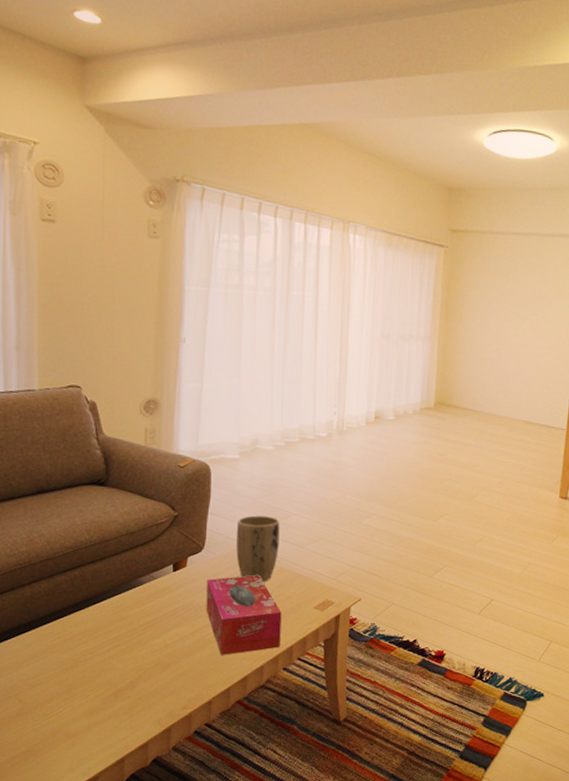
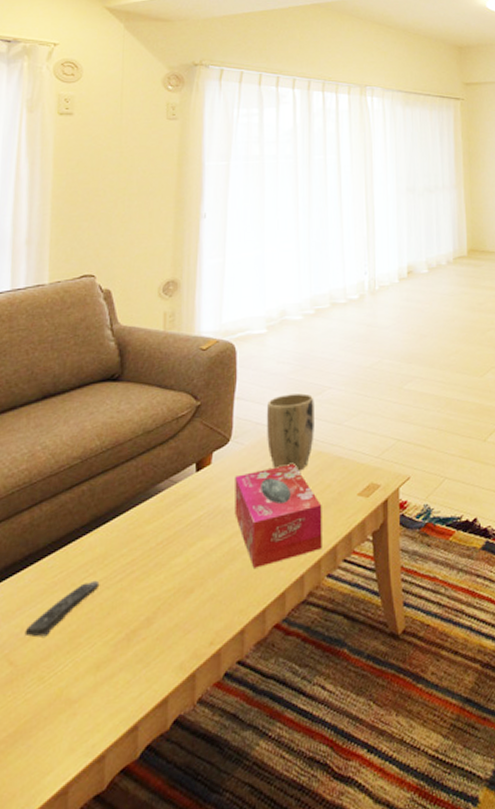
remote control: none [30,647,91,685] -> present [24,580,100,638]

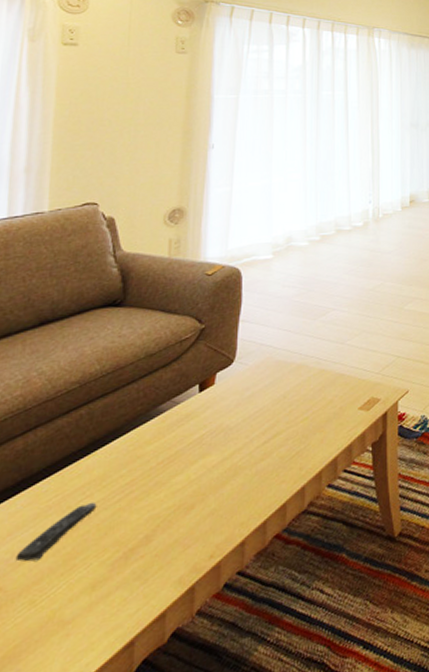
tissue box: present [235,464,322,568] -> none [237,382,324,482]
plant pot: present [266,393,314,471] -> none [270,315,318,389]

